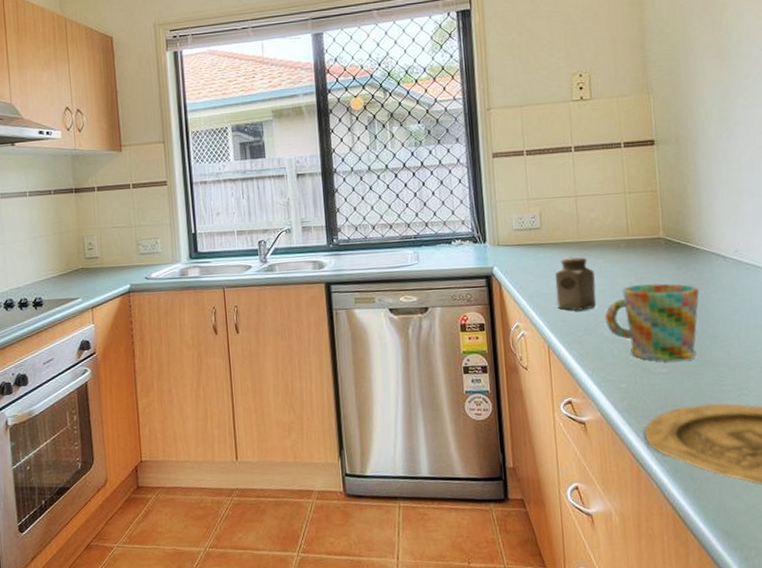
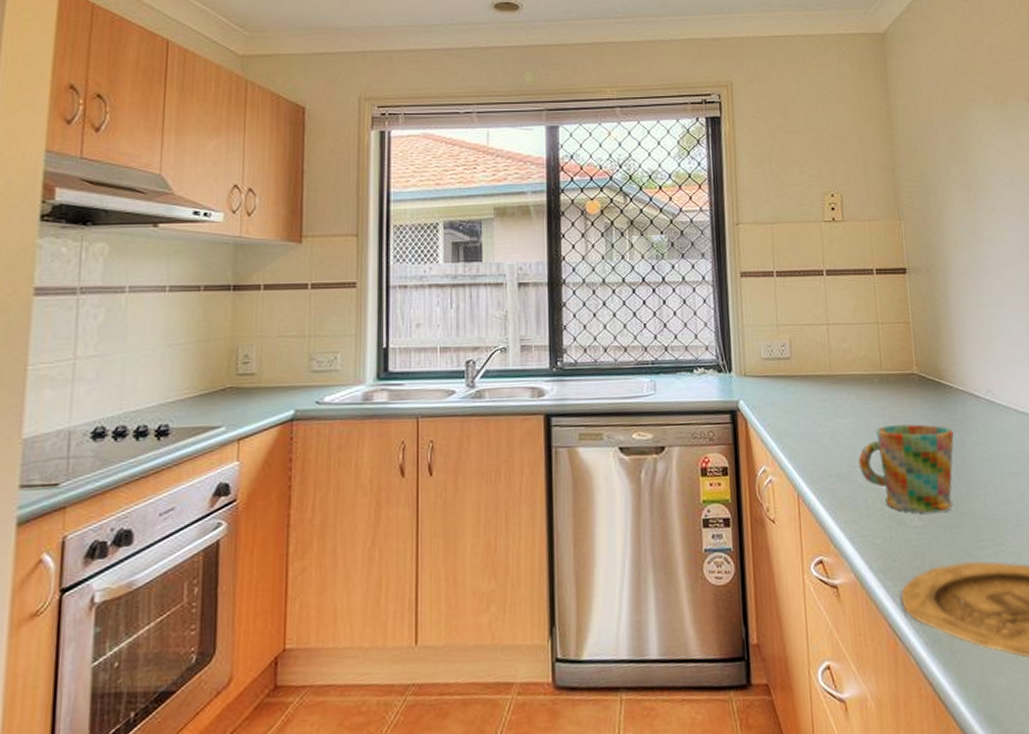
salt shaker: present [555,256,597,311] -> none [805,391,850,454]

